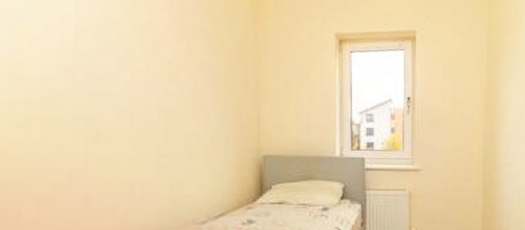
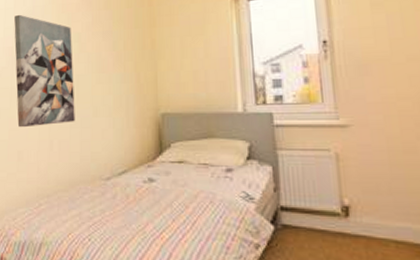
wall art: none [76,25,164,168] -> present [14,14,75,128]

